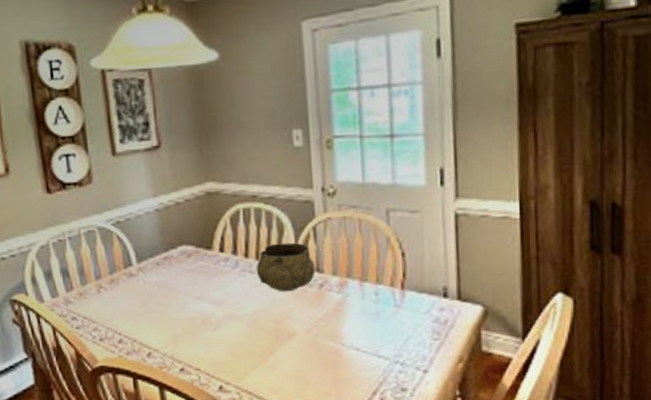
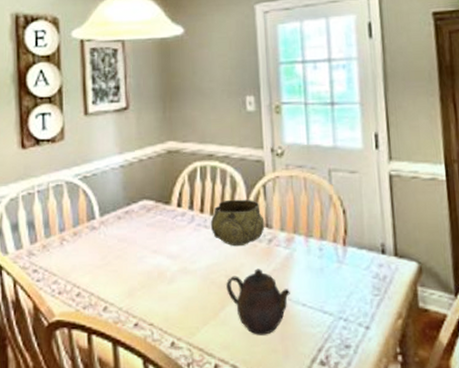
teapot: none [275,314,343,379] -> present [226,268,290,335]

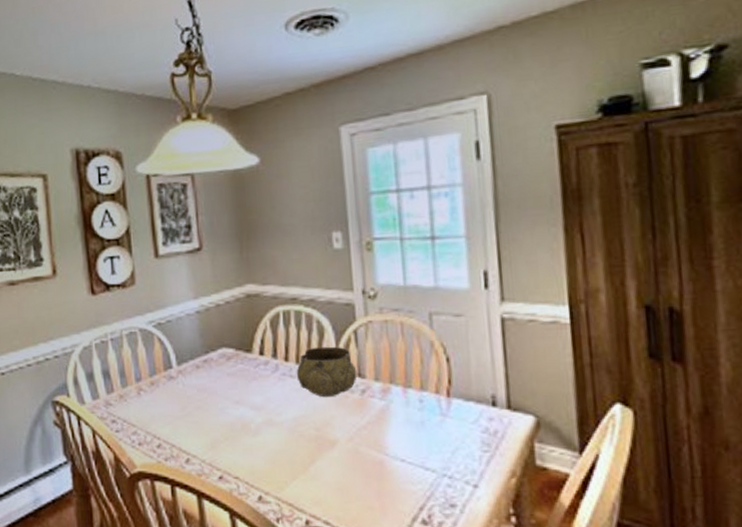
teapot: present [226,268,290,335] -> none [316,421,387,491]

